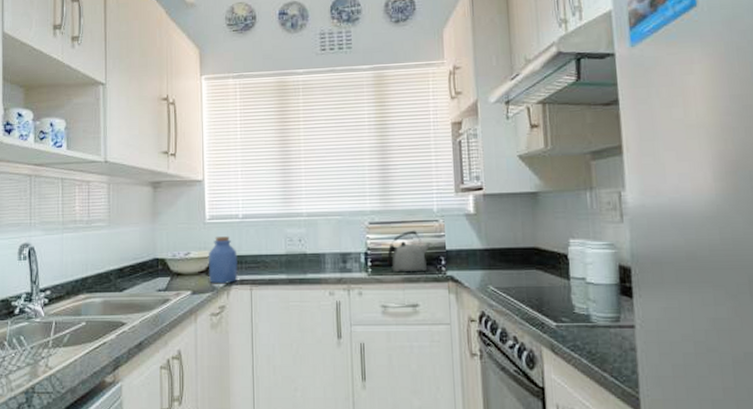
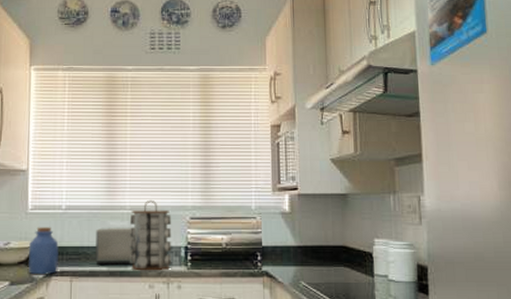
toaster: none [274,234,314,274] -> present [95,227,135,266]
spice rack: none [307,205,352,279] -> present [130,199,172,272]
kettle: present [387,230,432,273] -> none [206,226,249,267]

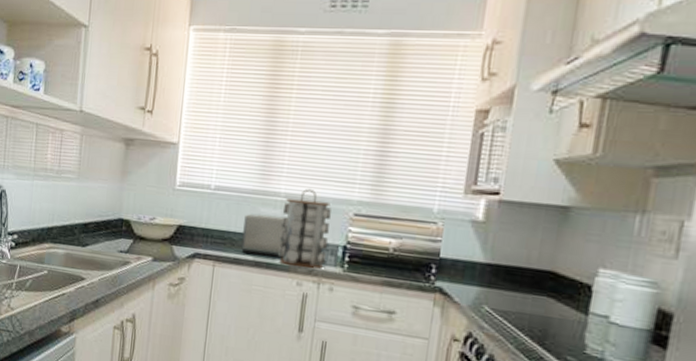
jar: present [28,227,59,275] -> none [172,205,205,256]

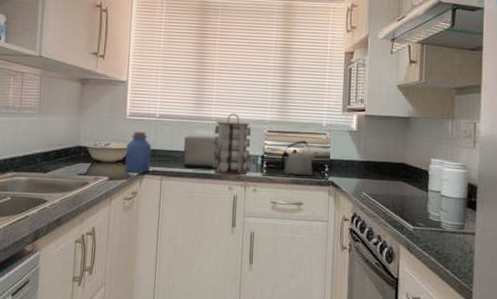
jar: none [172,205,205,256] -> present [125,132,152,173]
kettle: none [367,229,424,278] -> present [280,140,319,176]

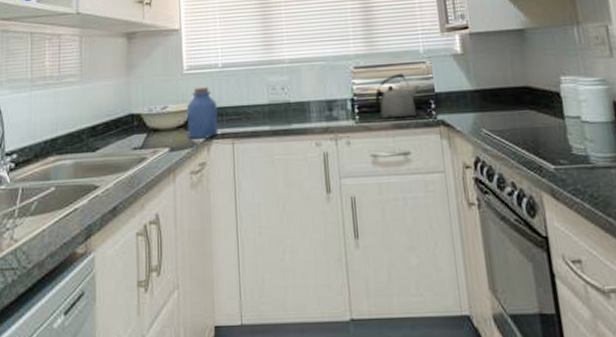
toaster: present [183,135,219,170] -> none [255,82,298,125]
spice rack: present [213,113,251,177] -> none [290,50,339,129]

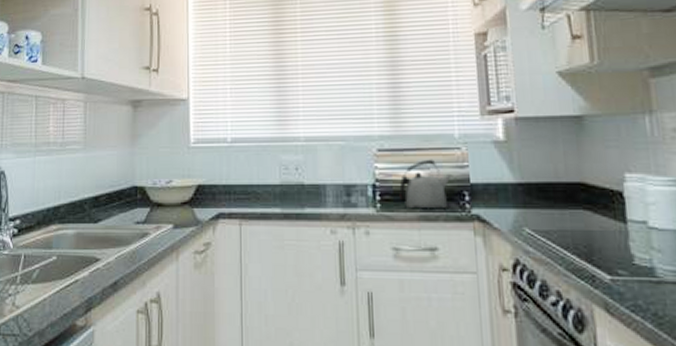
jar: present [187,87,219,139] -> none [193,163,225,217]

